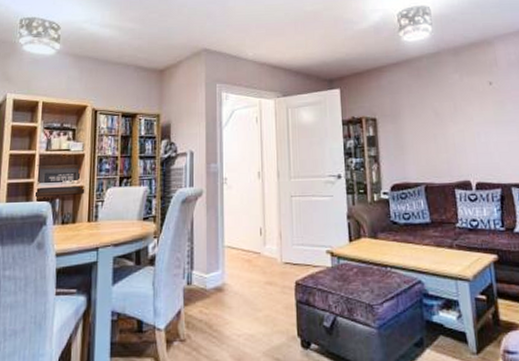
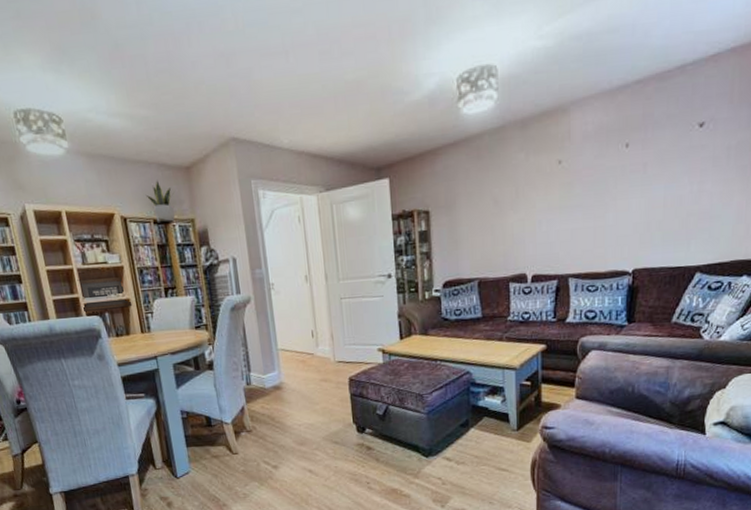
potted plant: none [119,79,146,118] -> present [145,180,175,225]

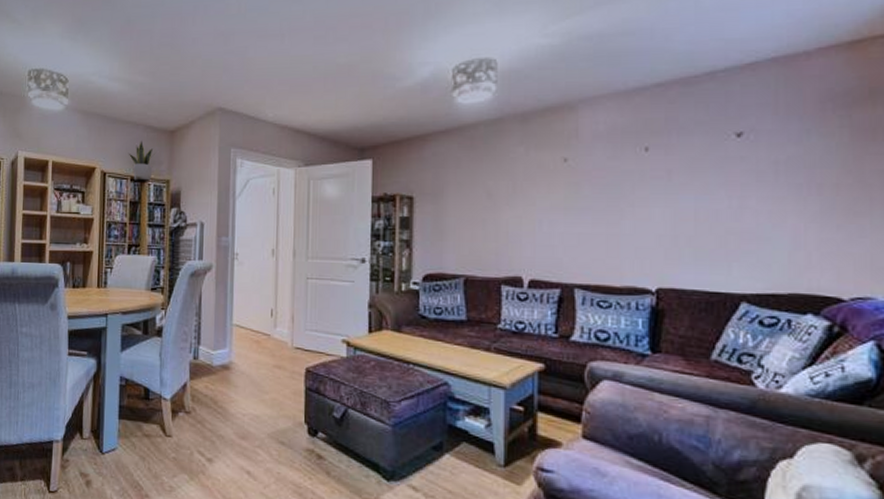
picture frame: present [77,277,133,313] -> none [48,226,95,260]

